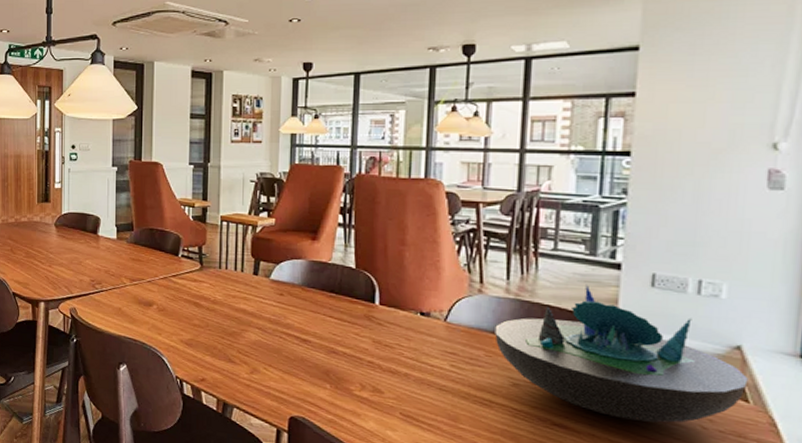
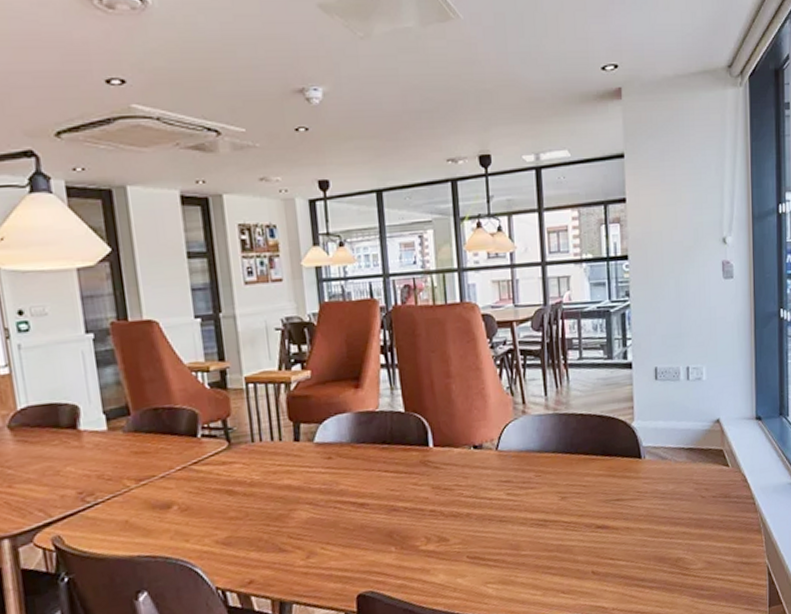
decorative bowl: present [495,284,749,423] -> none [540,387,727,507]

